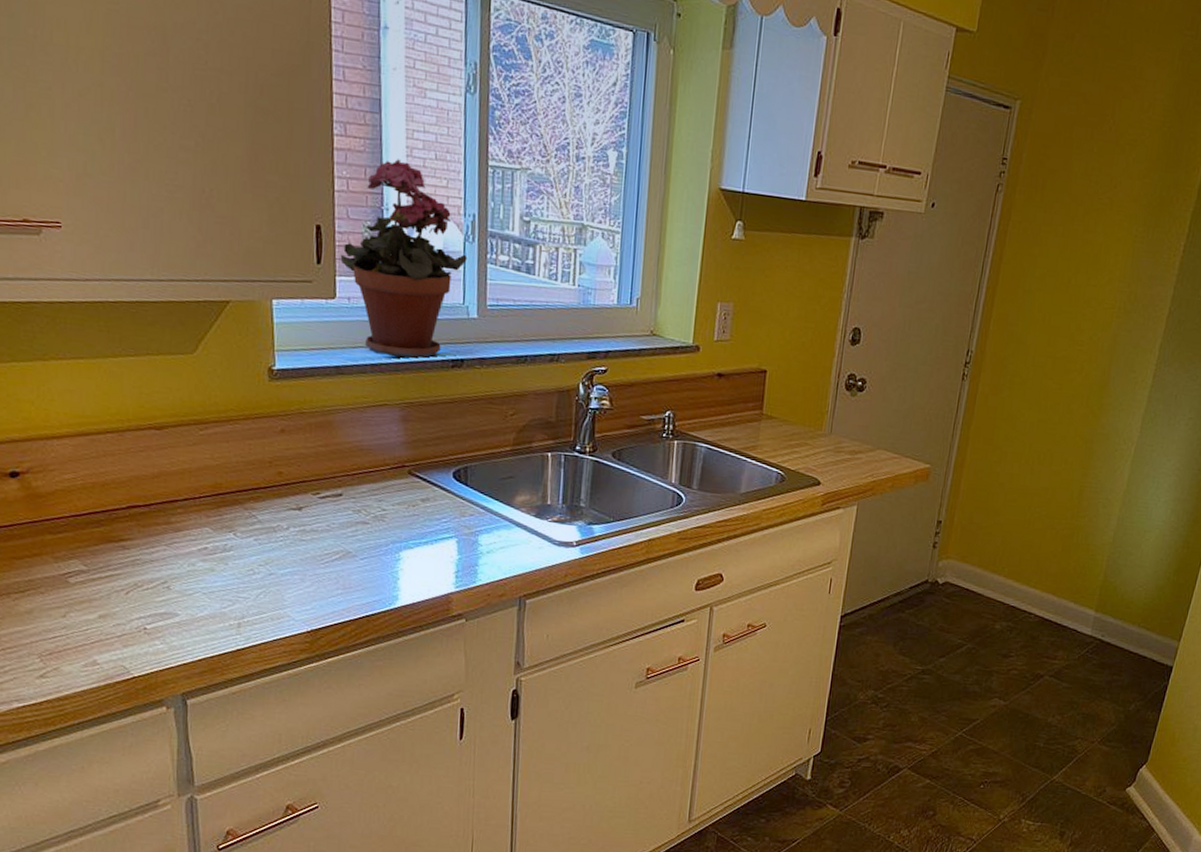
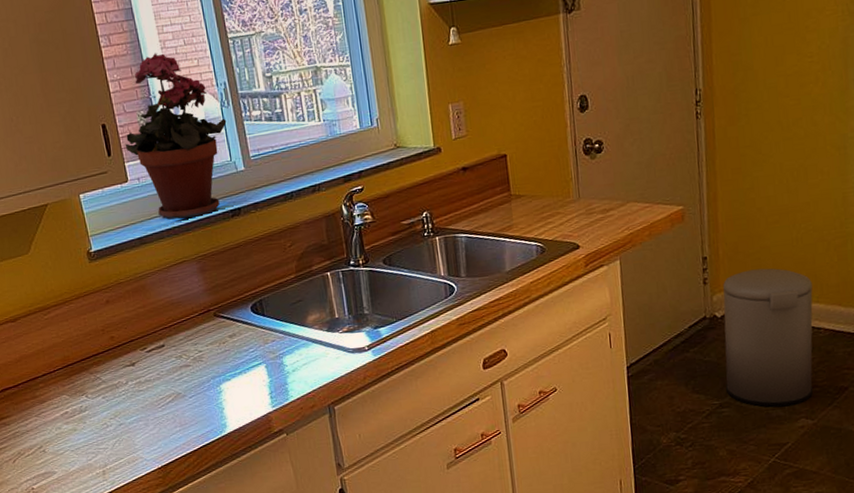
pedal bin: none [931,542,1034,684] -> present [723,268,813,408]

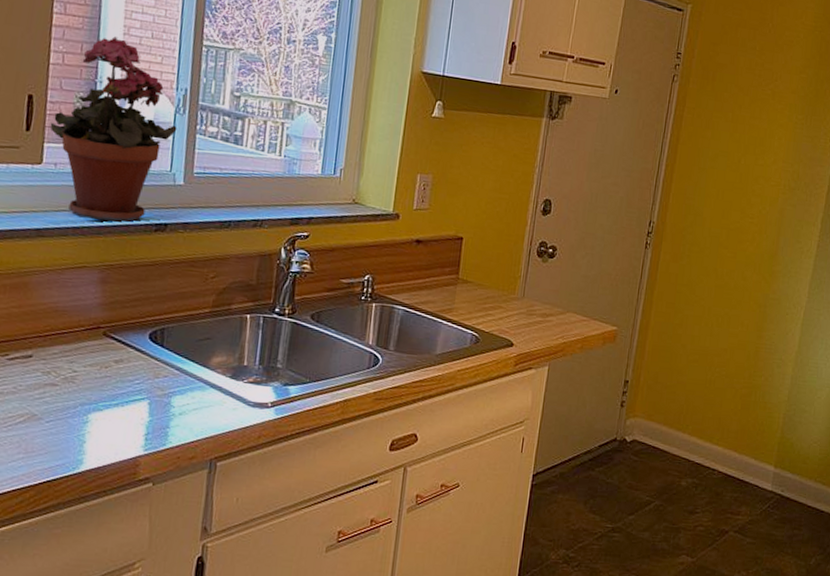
pedal bin: present [723,268,813,408] -> none [621,401,716,541]

